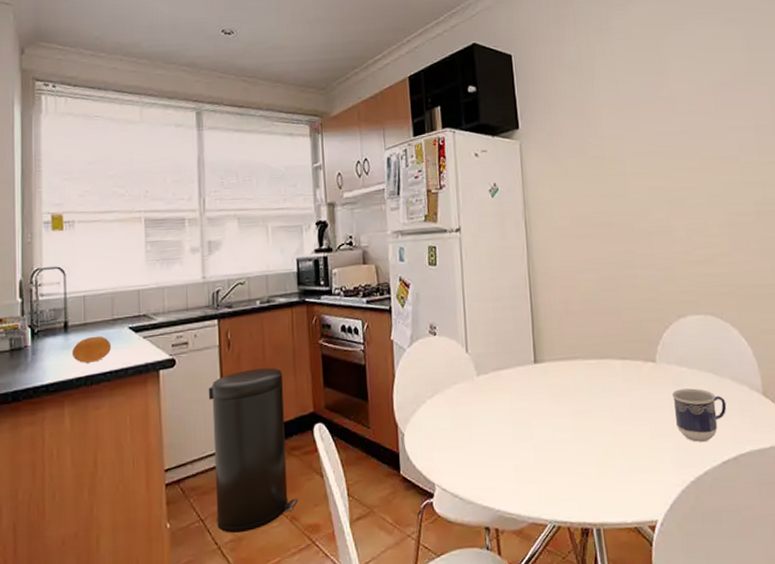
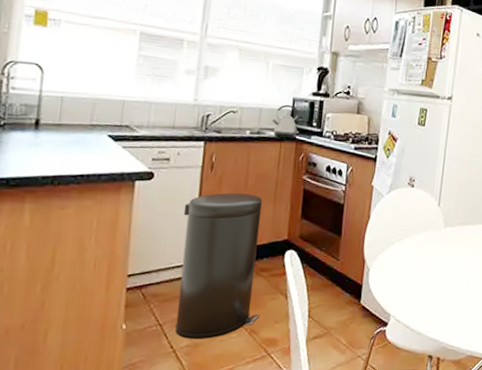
fruit: present [71,336,112,363] -> none [40,138,87,163]
kettle: none [279,266,308,304] -> present [271,104,299,139]

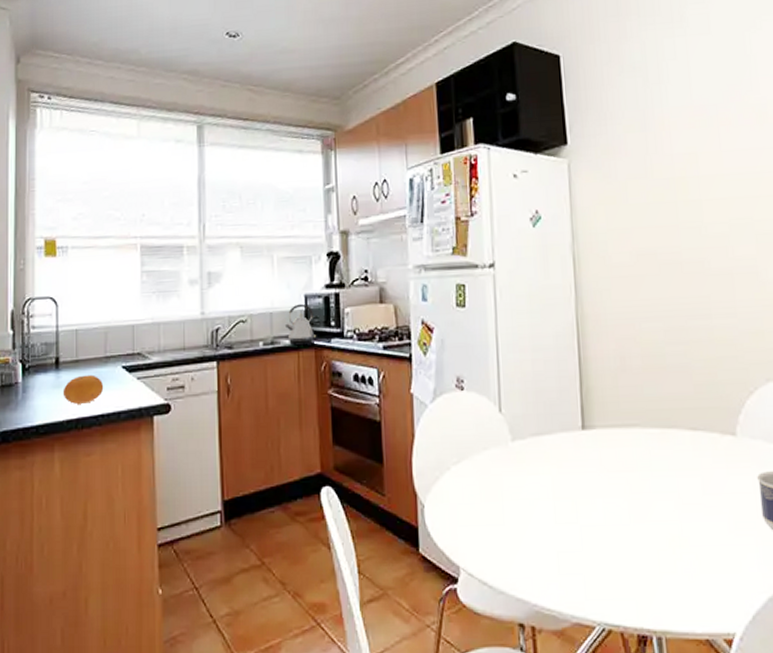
fruit: none [40,138,87,163] -> present [62,374,104,404]
pedal bin: present [175,193,263,339] -> none [205,419,303,605]

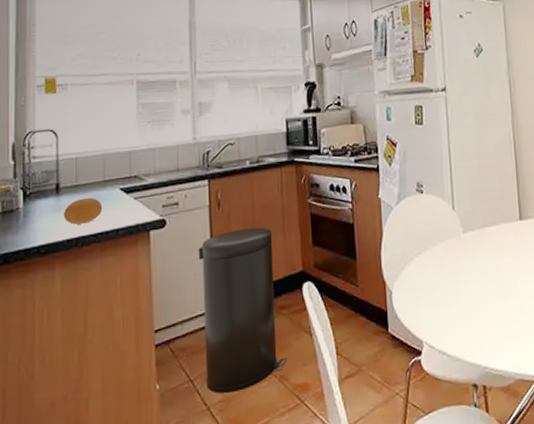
pedal bin: none [205,419,303,605] -> present [198,227,288,393]
kettle: present [284,303,317,346] -> none [268,127,297,163]

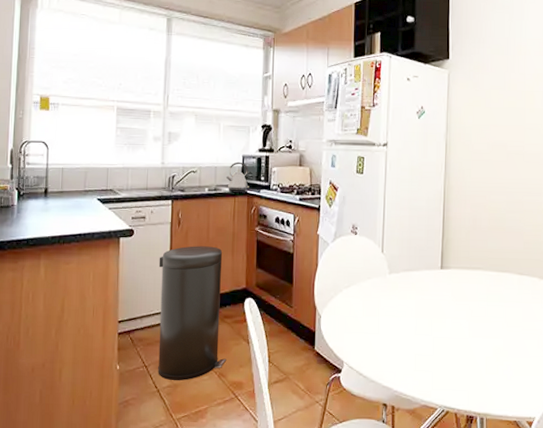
fruit: present [63,197,103,225] -> none [49,203,82,225]
kettle: none [268,127,297,163] -> present [225,162,250,193]

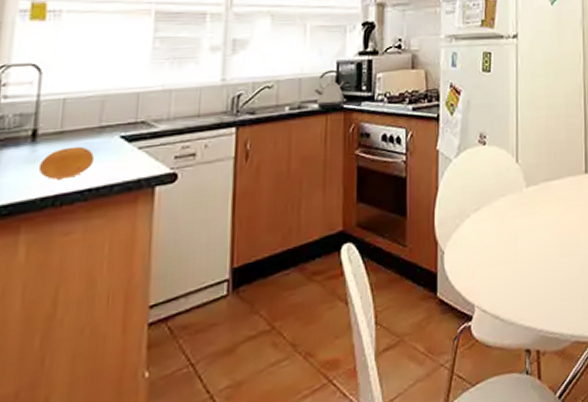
fruit: none [49,203,82,225] -> present [38,146,95,180]
pedal bin: present [158,246,227,380] -> none [211,181,316,378]

